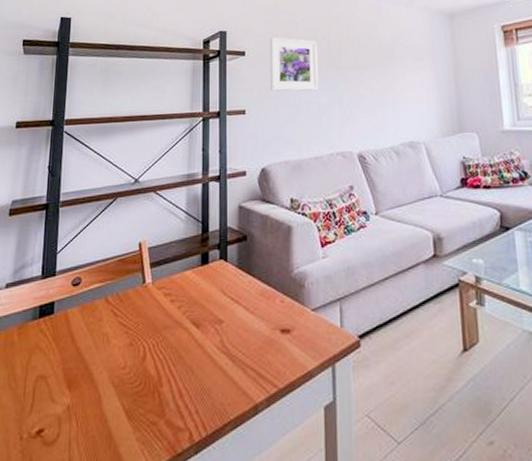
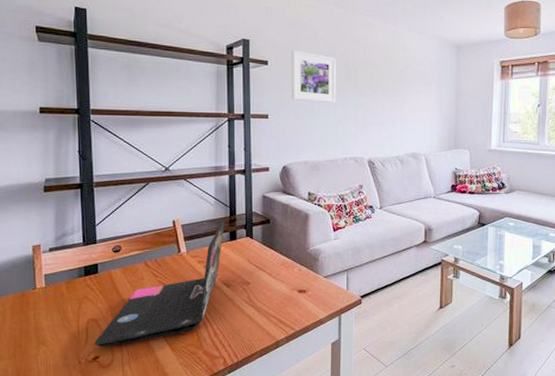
laptop: none [40,240,196,415] -> present [94,221,225,347]

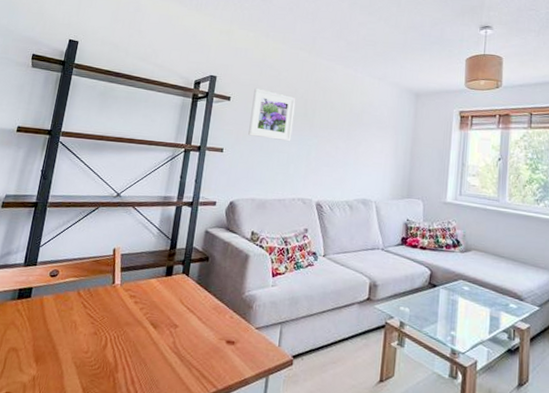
laptop: present [94,221,225,347] -> none [8,254,164,383]

